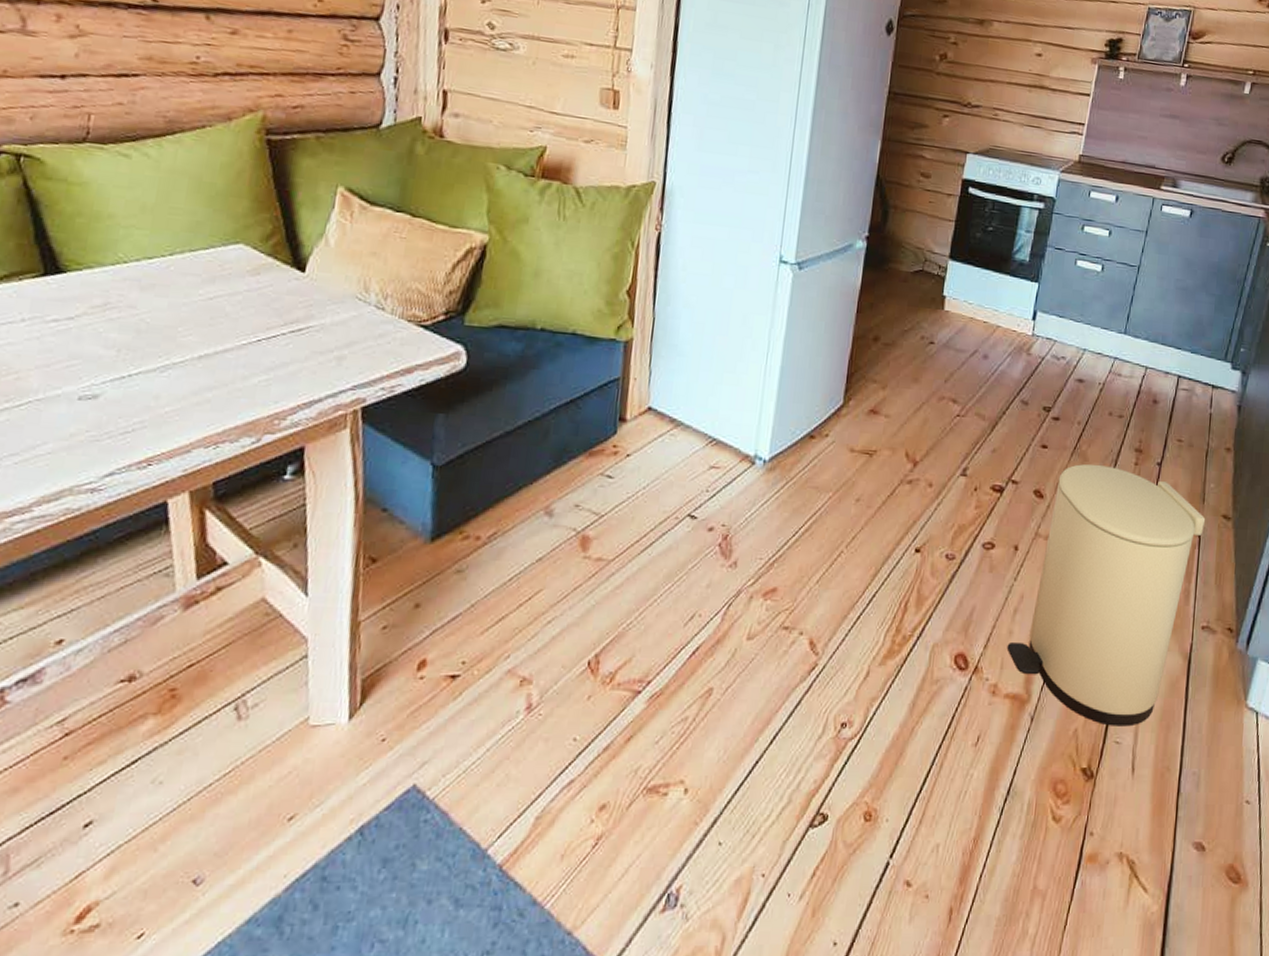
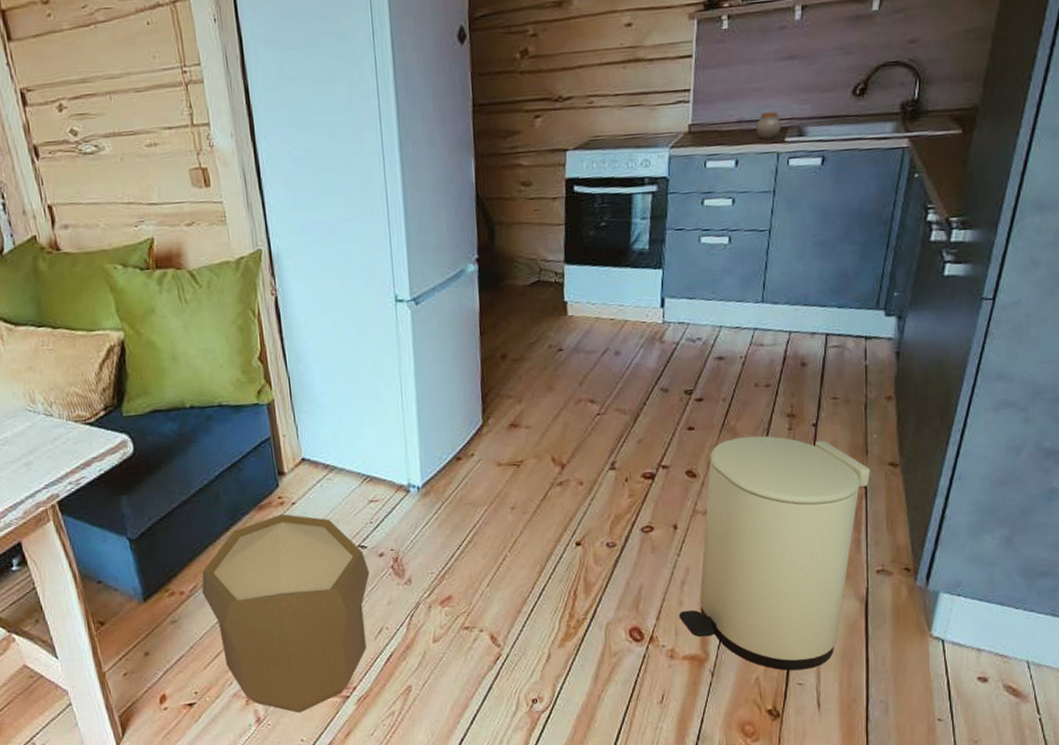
pouf: none [502,464,694,705] -> present [202,513,370,713]
jar: none [1137,159,1160,184] -> present [756,112,782,139]

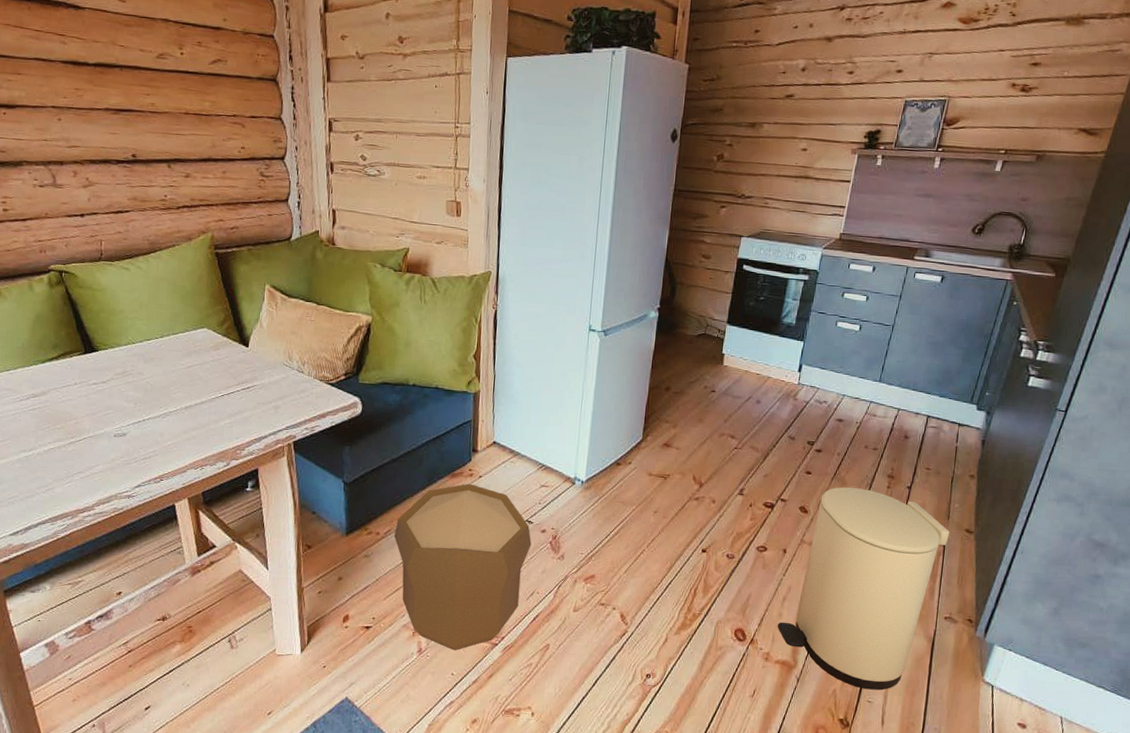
jar: present [756,112,782,139] -> none [892,234,914,255]

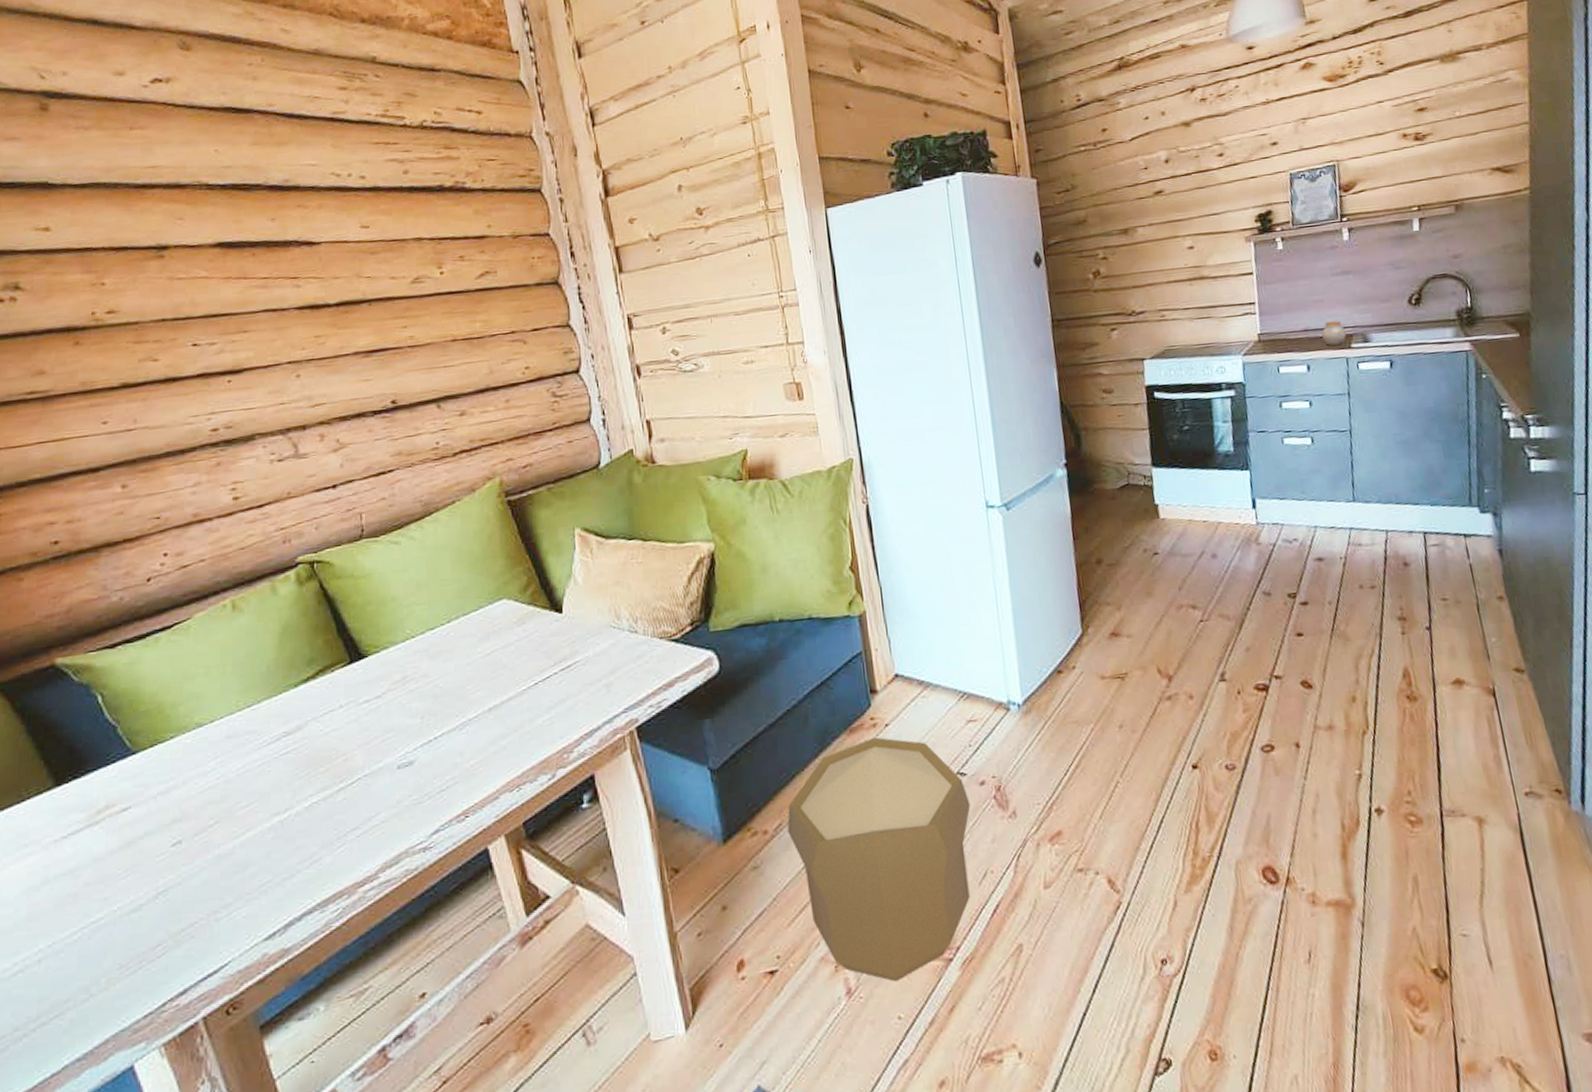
pedal bin: present [777,486,950,690] -> none [1314,641,1498,918]
jar: none [892,234,914,255] -> present [1321,321,1347,346]

